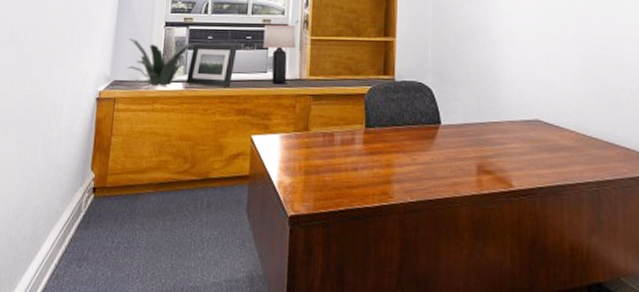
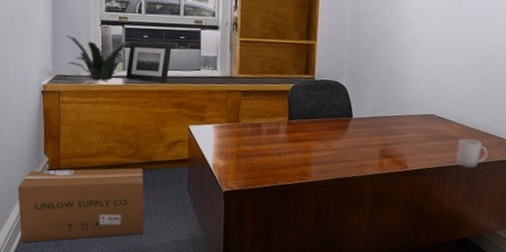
box: none [52,186,198,279] -> present [17,168,144,243]
table lamp: present [263,24,297,85] -> none [196,25,227,82]
mug: none [573,149,614,187] -> present [456,138,488,168]

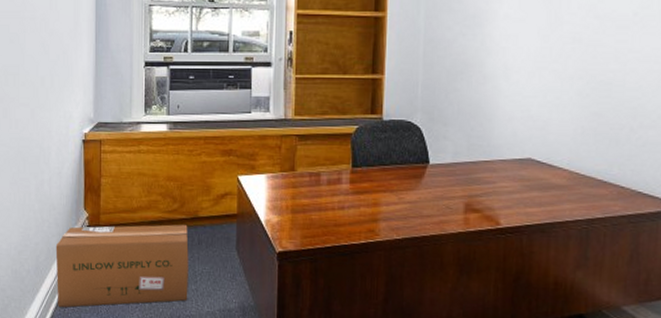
plant: present [67,35,129,82] -> none [109,78,174,129]
picture frame: present [125,42,172,83] -> none [169,84,220,128]
mug: present [456,138,488,168] -> none [563,187,605,224]

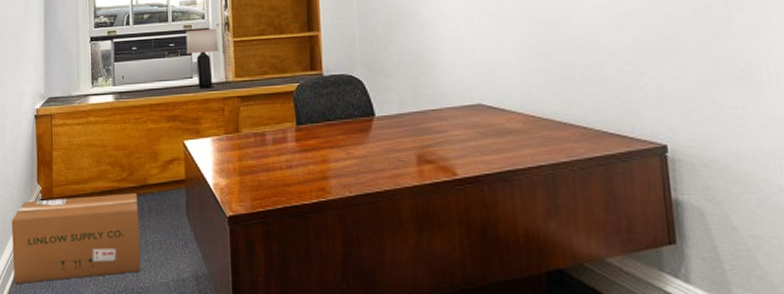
table lamp: none [246,62,281,125] -> present [186,28,220,89]

